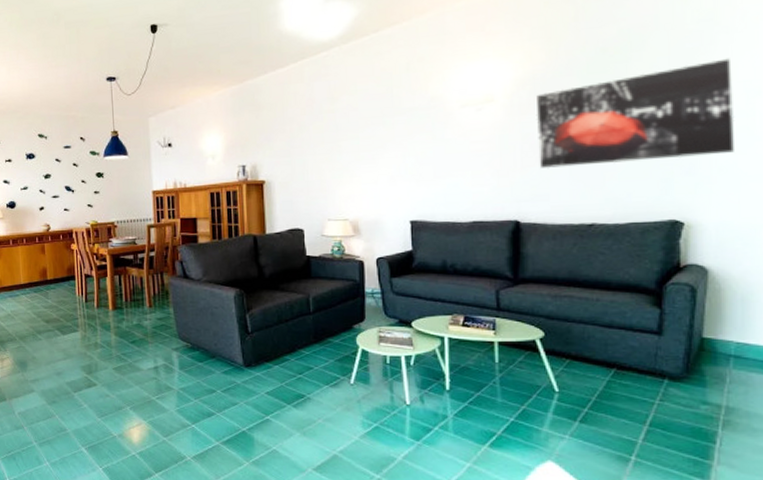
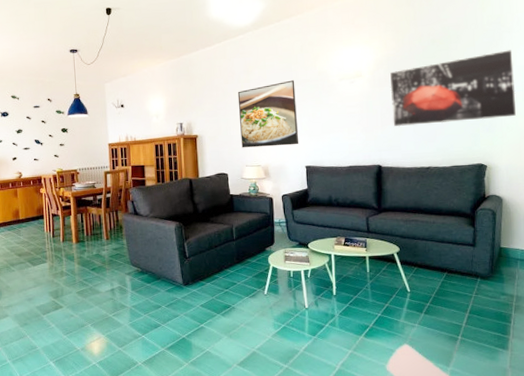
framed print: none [318,108,402,197] -> present [237,80,299,148]

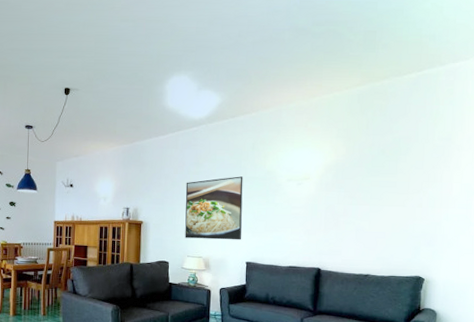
wall art: present [390,50,516,127] -> none [336,167,460,233]

